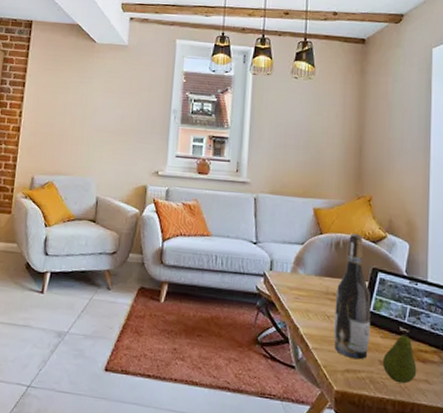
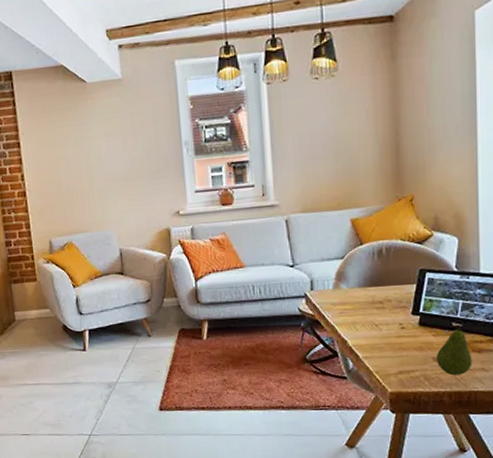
wine bottle: present [334,233,371,360] -> none [382,237,422,361]

